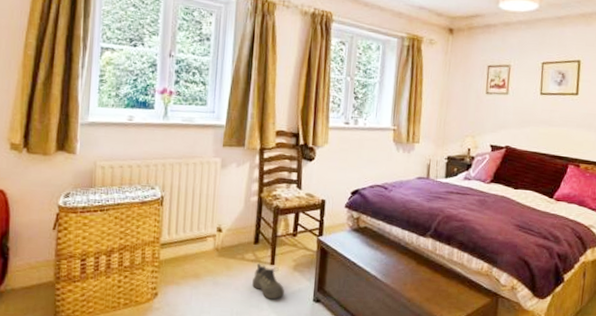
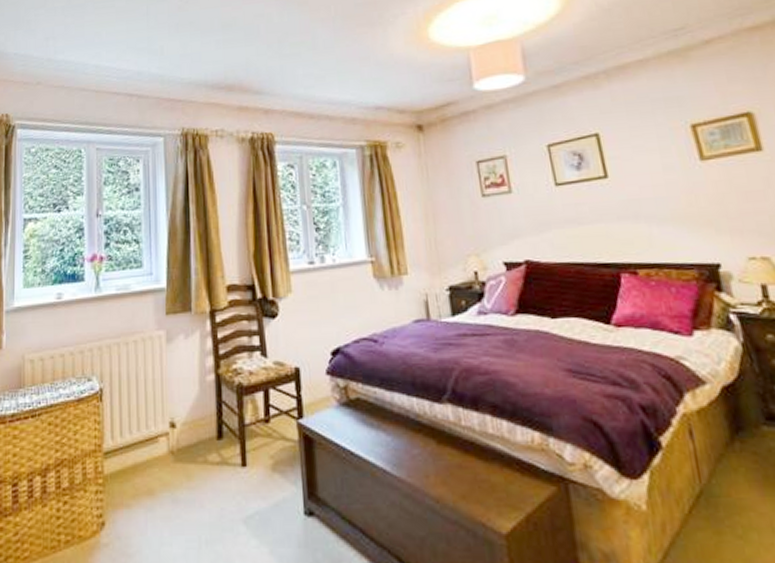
shoe: present [252,263,285,300] -> none [221,465,266,518]

